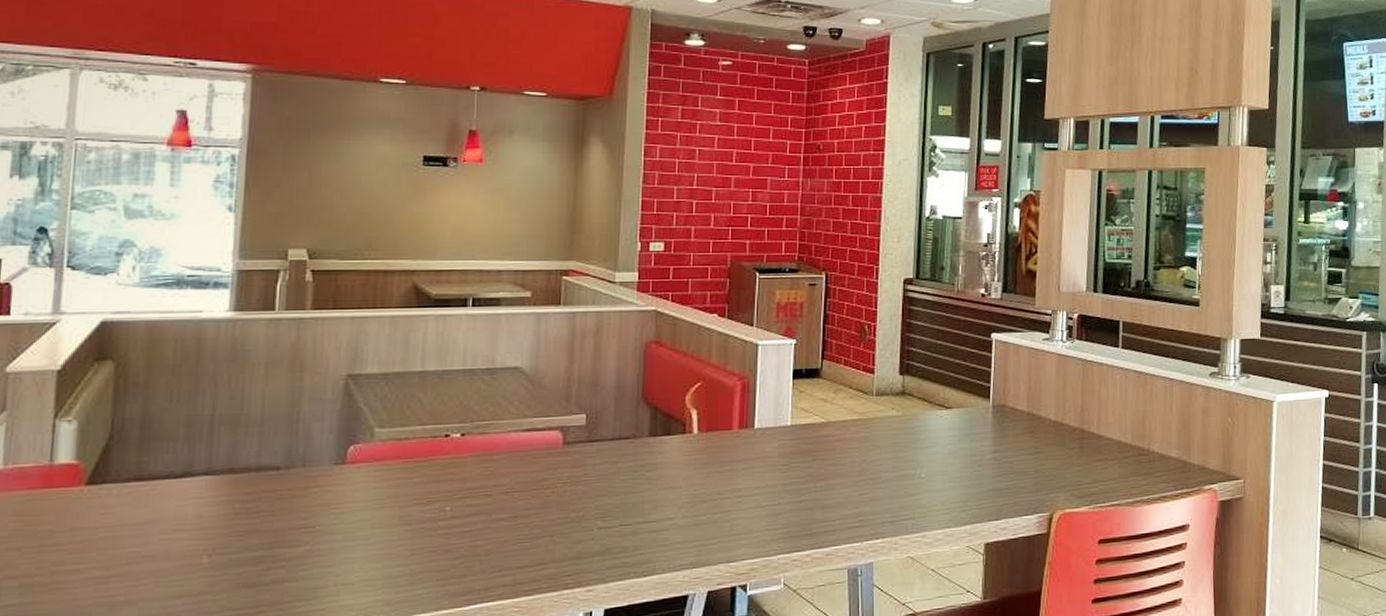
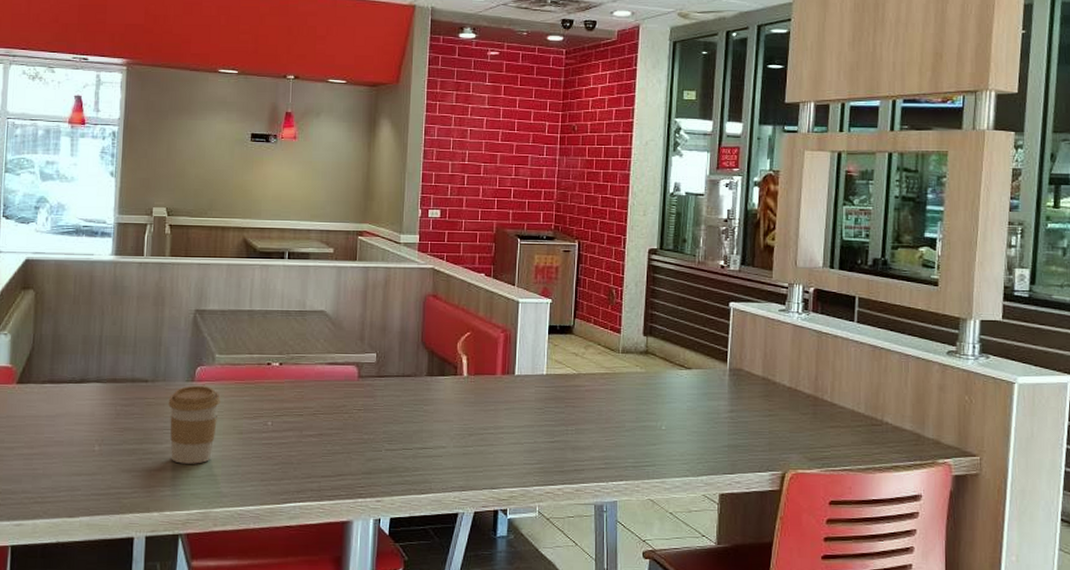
coffee cup: none [309,468,382,570] -> present [168,385,221,464]

